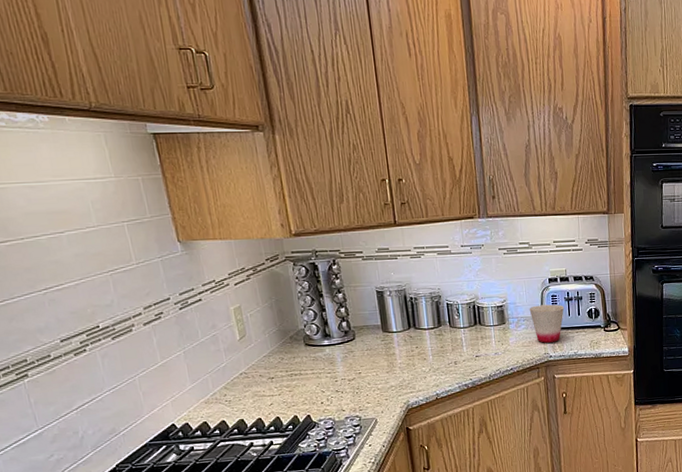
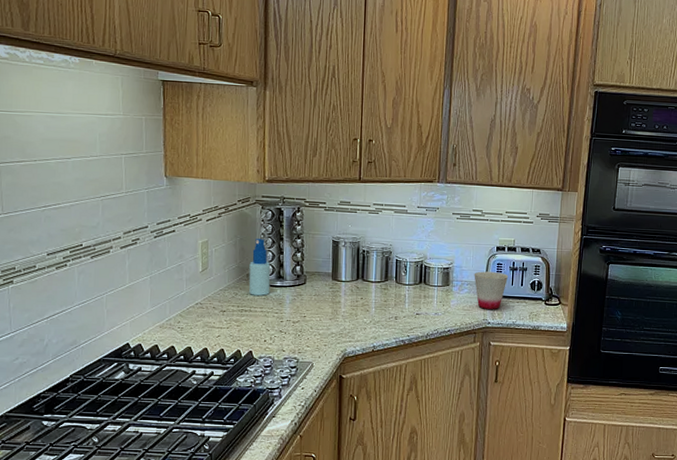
spray bottle: none [290,298,318,358] -> present [249,239,271,296]

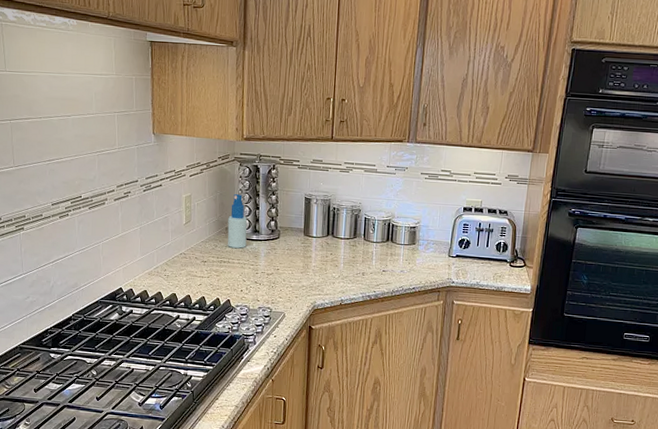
cup: present [474,271,509,309] -> none [440,231,475,269]

